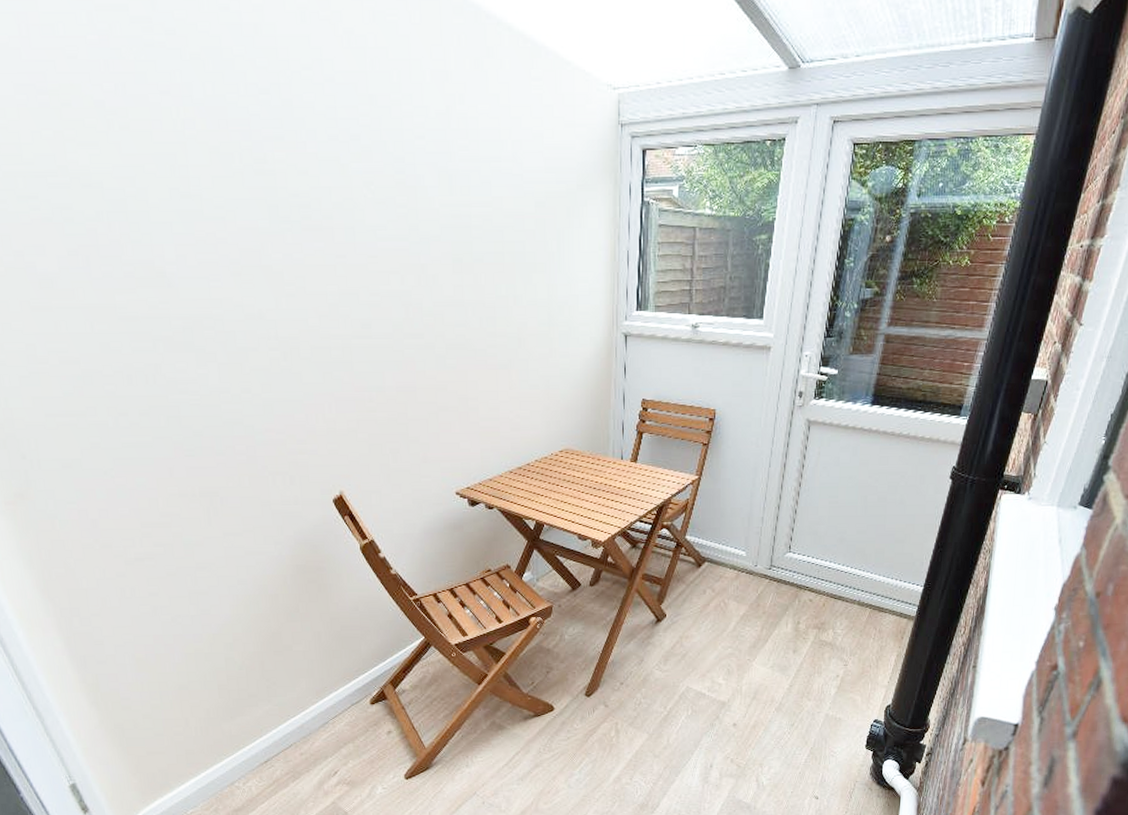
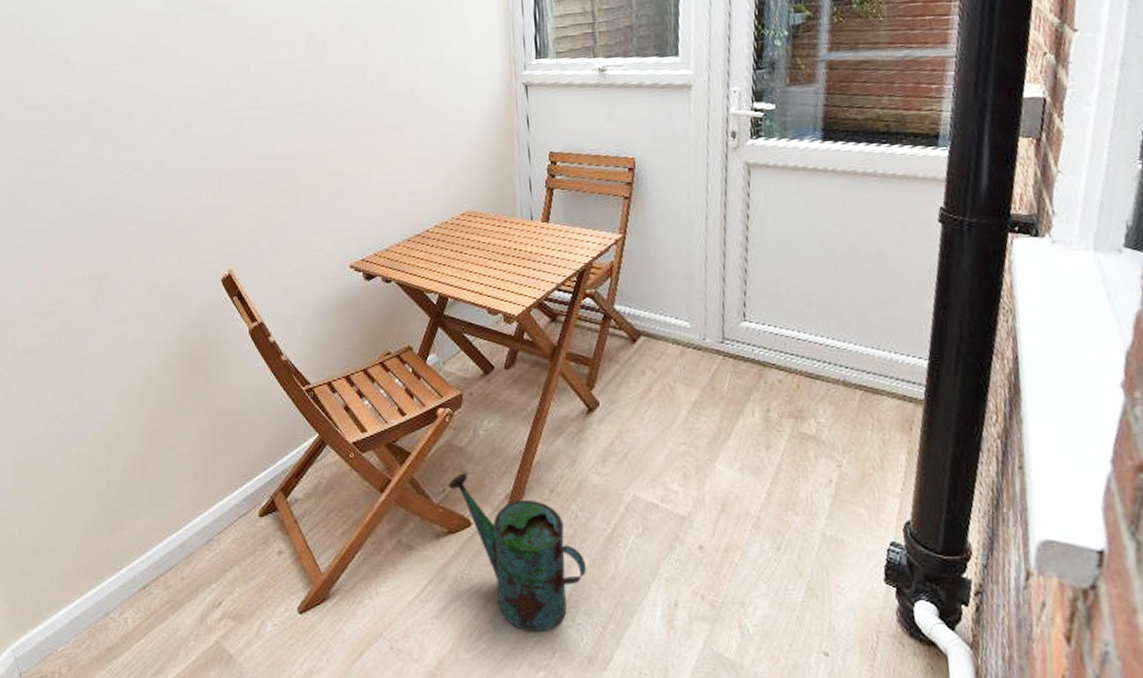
watering can: none [536,669,645,789] -> present [448,473,587,633]

